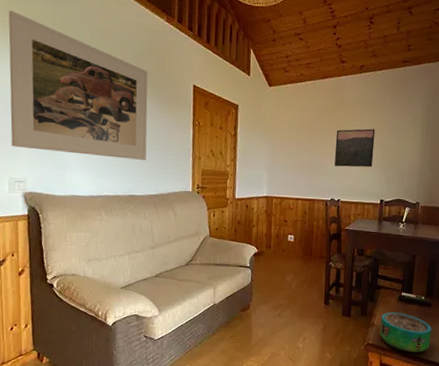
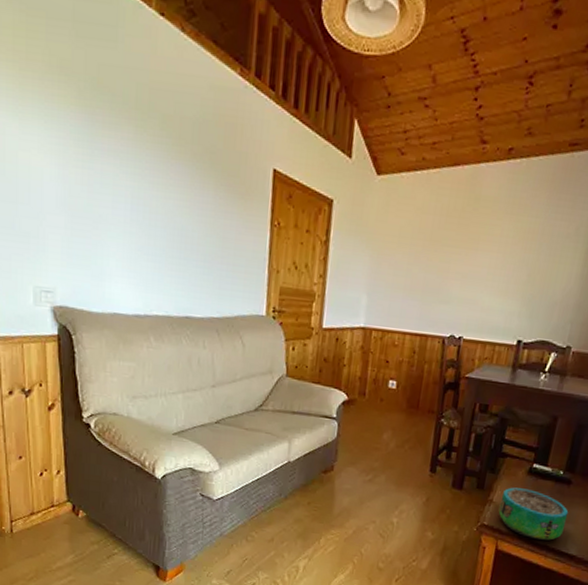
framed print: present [8,10,148,160] -> none [28,54,213,271]
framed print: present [335,128,376,168] -> none [459,240,521,295]

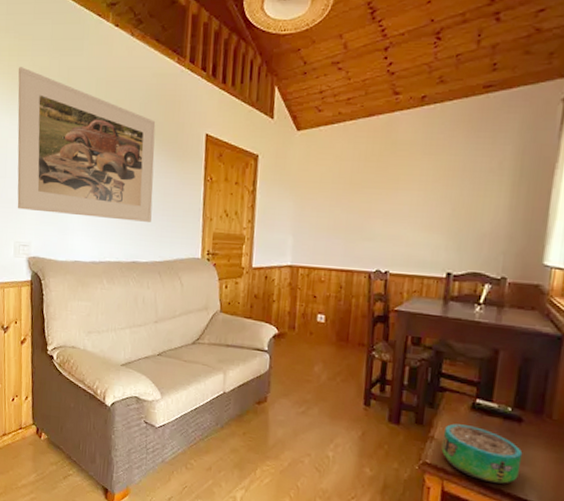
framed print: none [28,54,213,271] -> present [17,67,156,222]

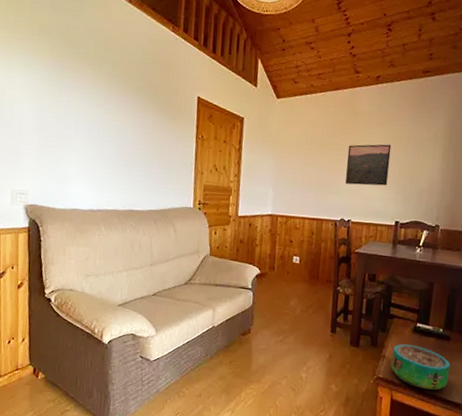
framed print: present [17,67,156,222] -> none [14,22,152,174]
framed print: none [382,178,442,230] -> present [345,144,392,186]

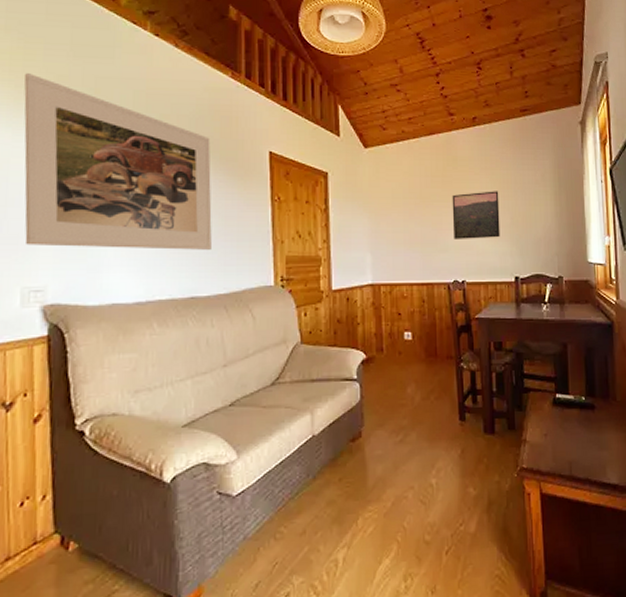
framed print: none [14,22,152,174] -> present [24,73,212,250]
decorative bowl: present [391,344,451,391] -> none [533,421,601,475]

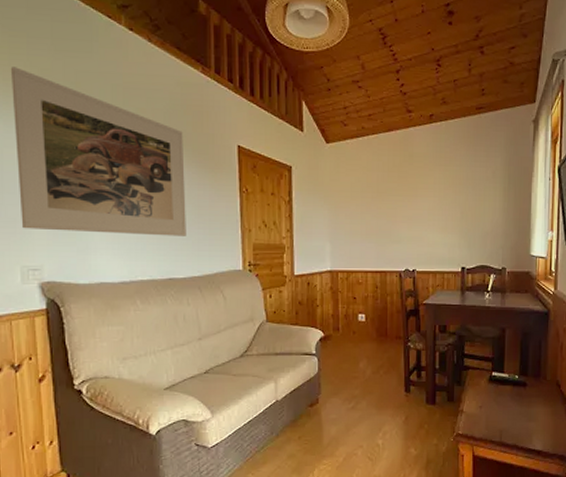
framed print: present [452,191,500,239] -> none [406,186,451,232]

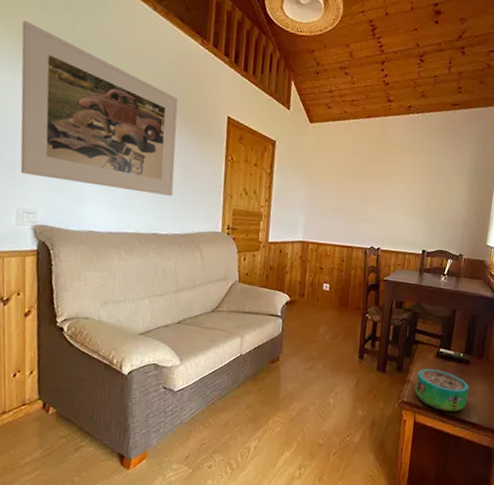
decorative bowl: none [469,396,529,441] -> present [414,369,469,413]

